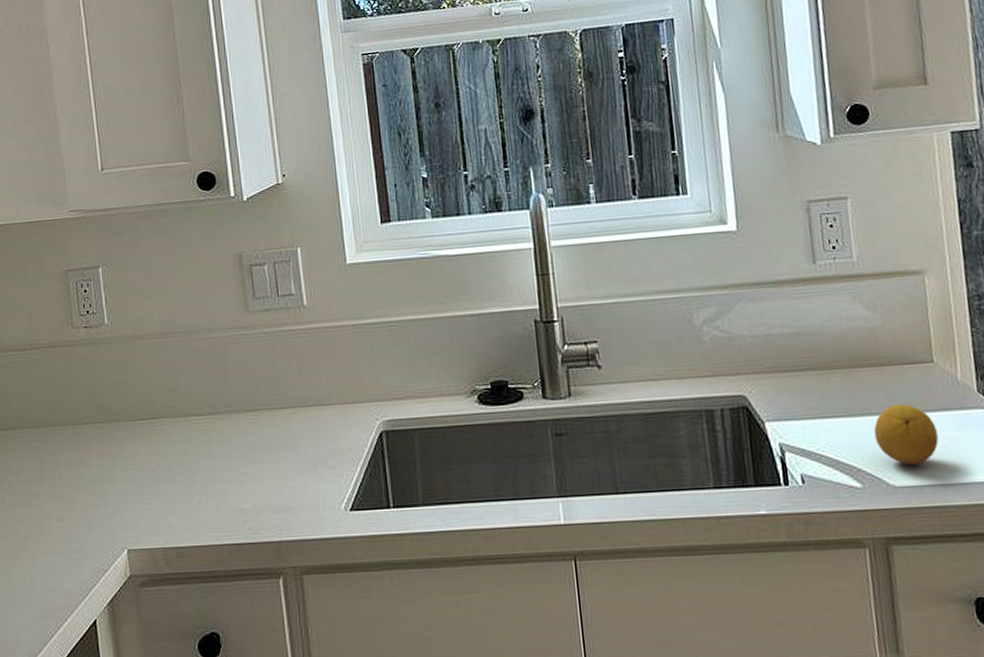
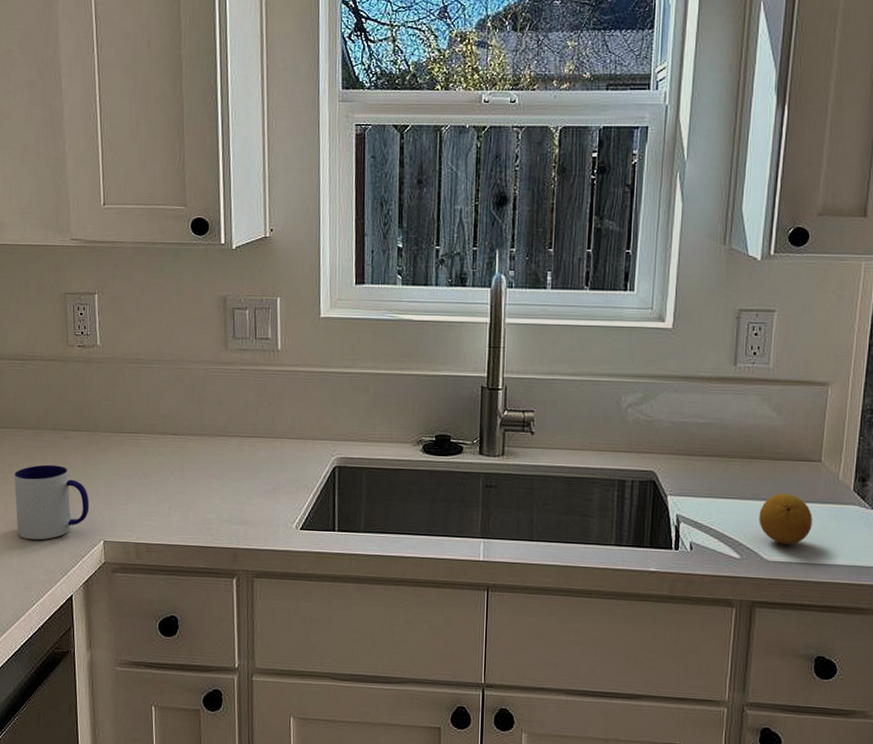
mug: none [22,466,109,558] -> present [14,464,90,540]

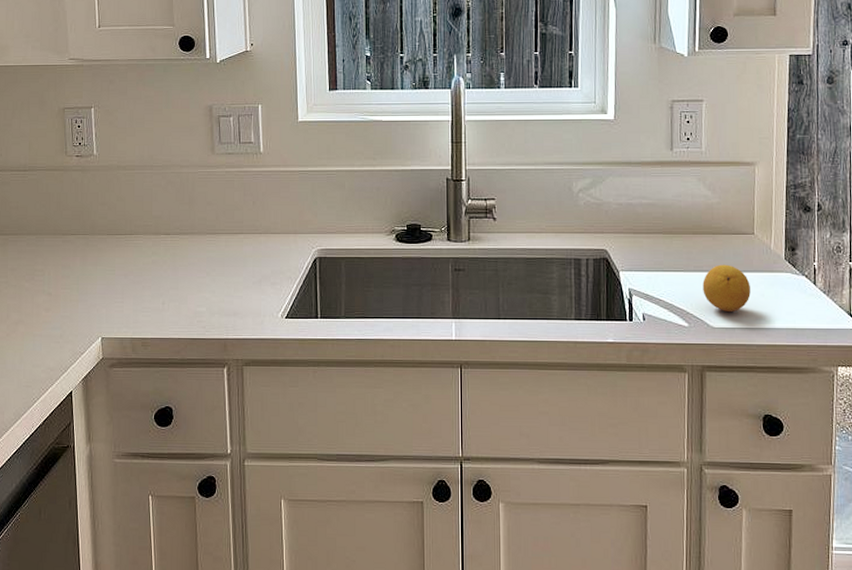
mug: present [14,464,90,540] -> none [16,267,88,340]

